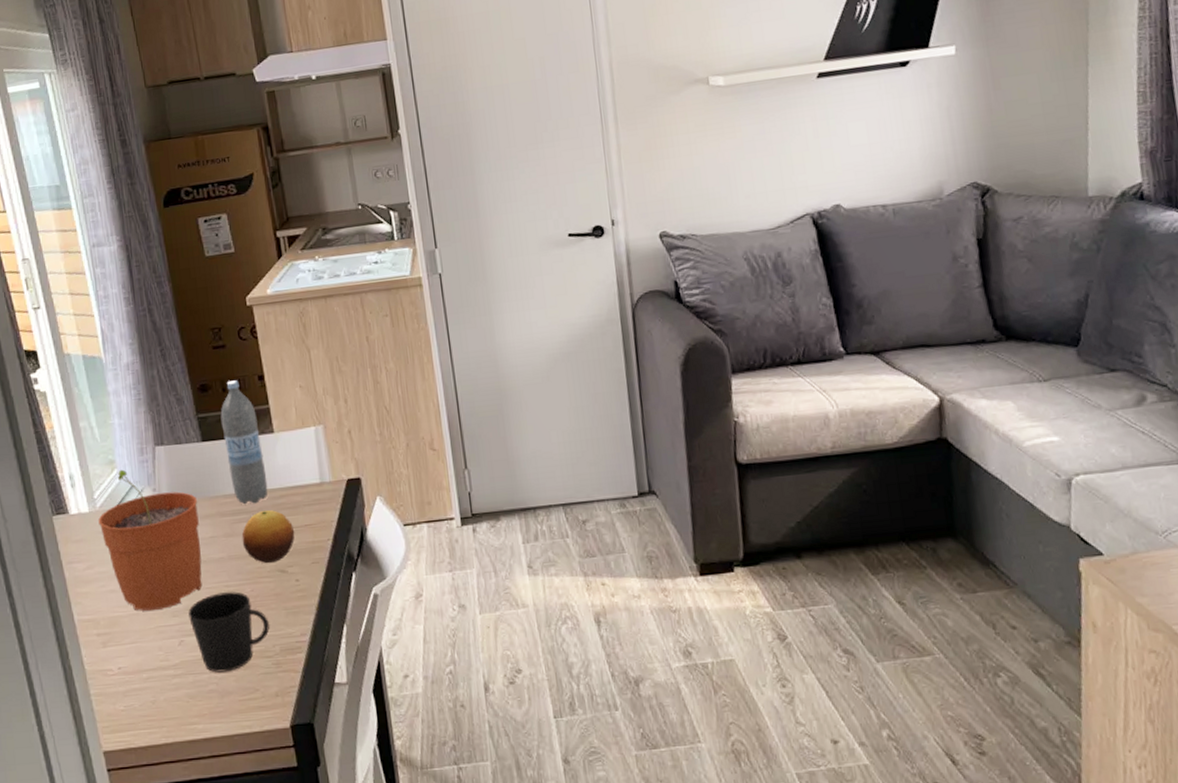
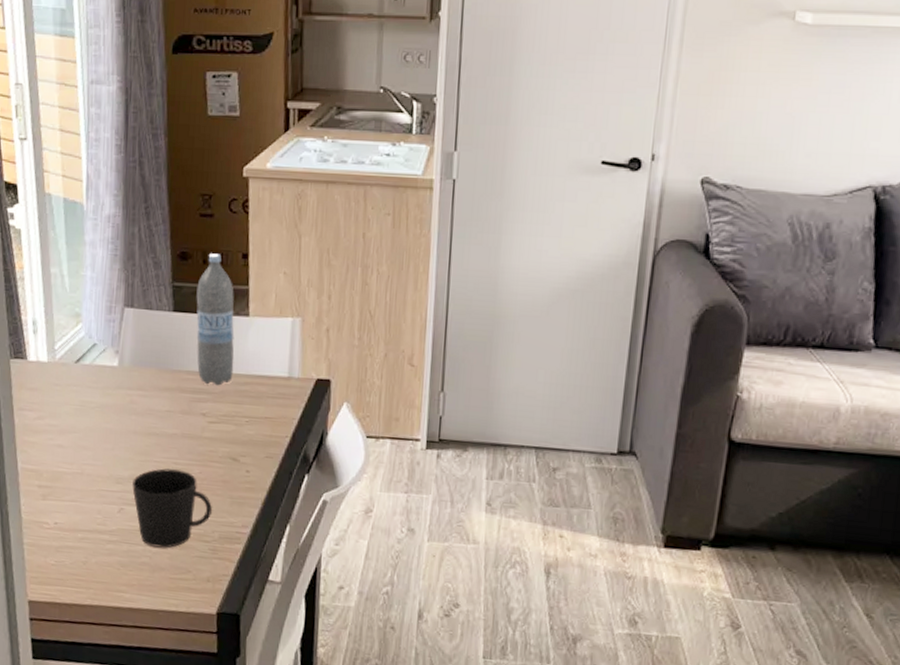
plant pot: present [98,469,203,611] -> none [56,324,159,474]
fruit: present [241,510,295,564] -> none [198,394,254,449]

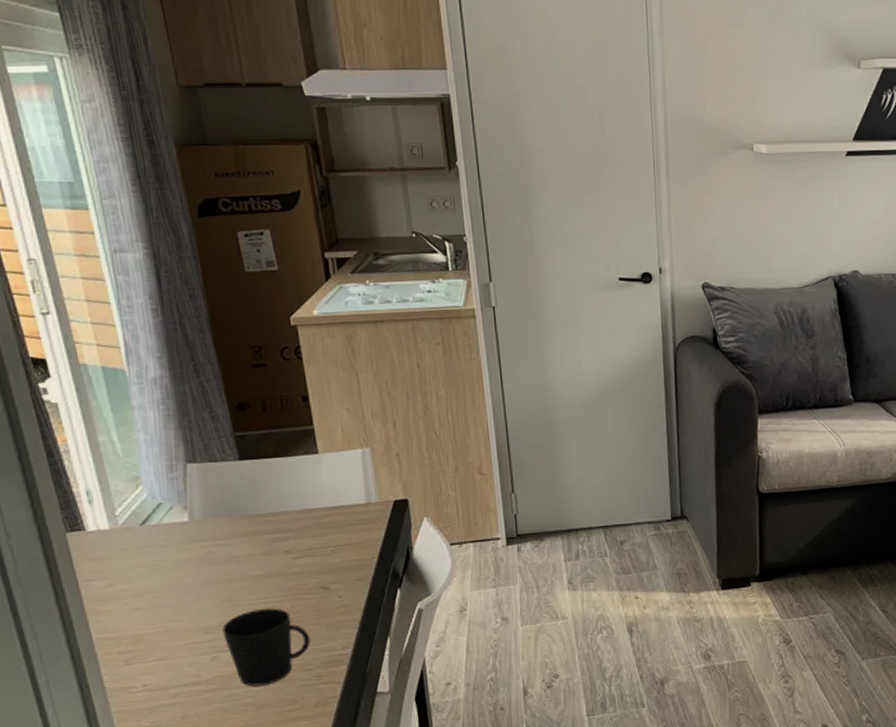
water bottle: present [196,253,234,386] -> none [260,400,311,524]

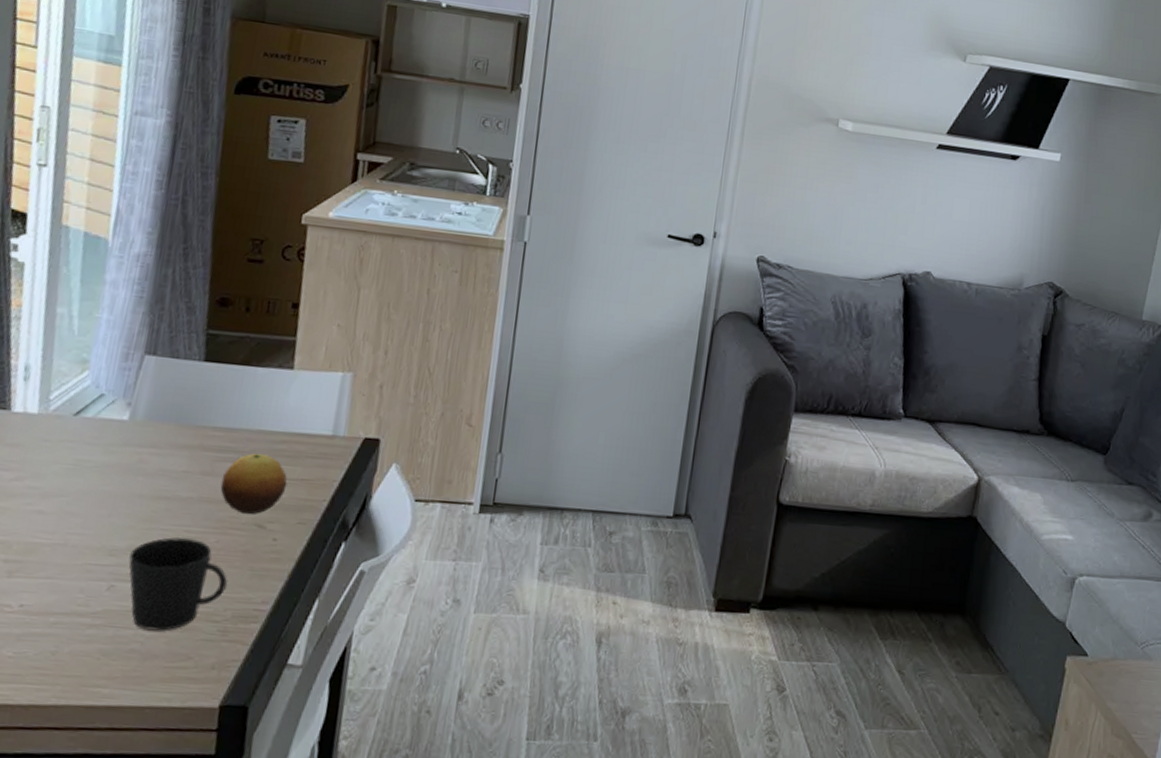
fruit: none [282,529,339,581] -> present [220,453,288,515]

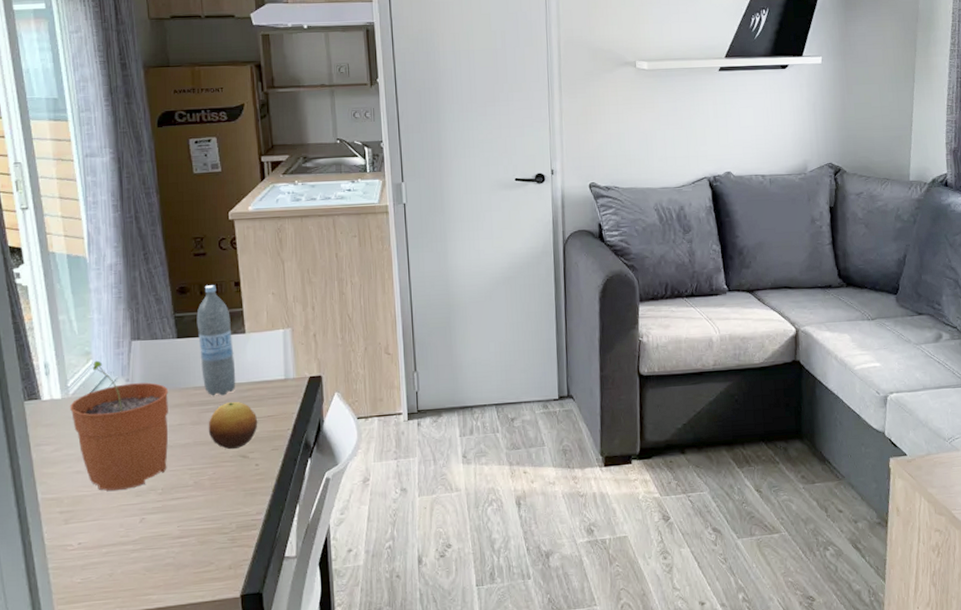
plant pot: none [46,372,179,545] -> present [70,360,168,491]
cup: present [129,537,227,631] -> none [151,474,228,548]
water bottle: none [226,301,279,444] -> present [196,285,236,396]

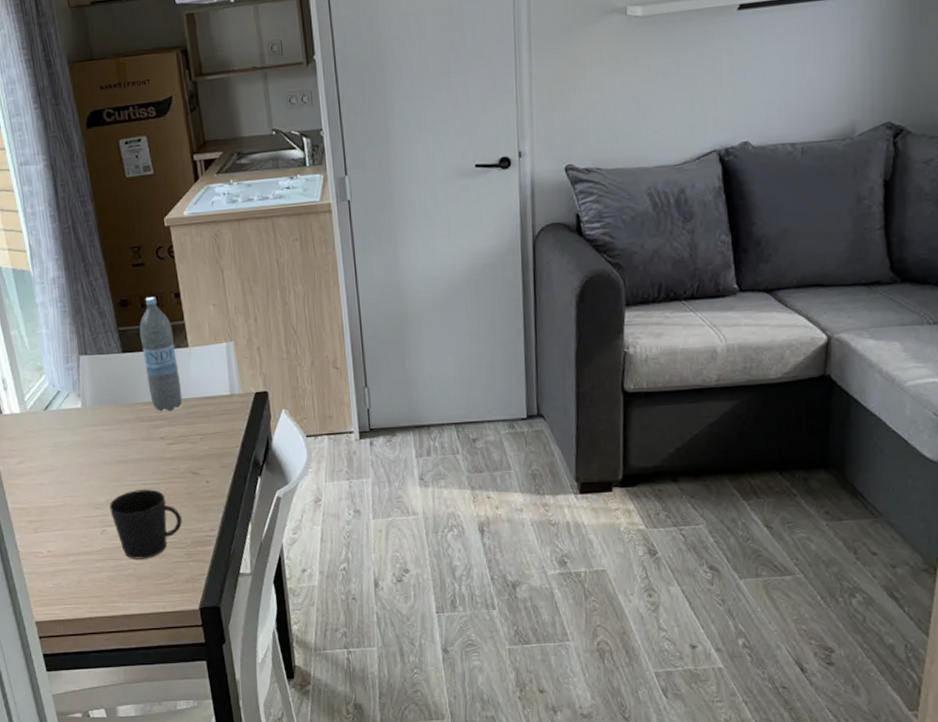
plant pot: present [70,360,168,491] -> none [29,375,122,503]
cup: none [151,474,228,548] -> present [109,489,182,559]
fruit: present [208,402,258,450] -> none [158,418,207,466]

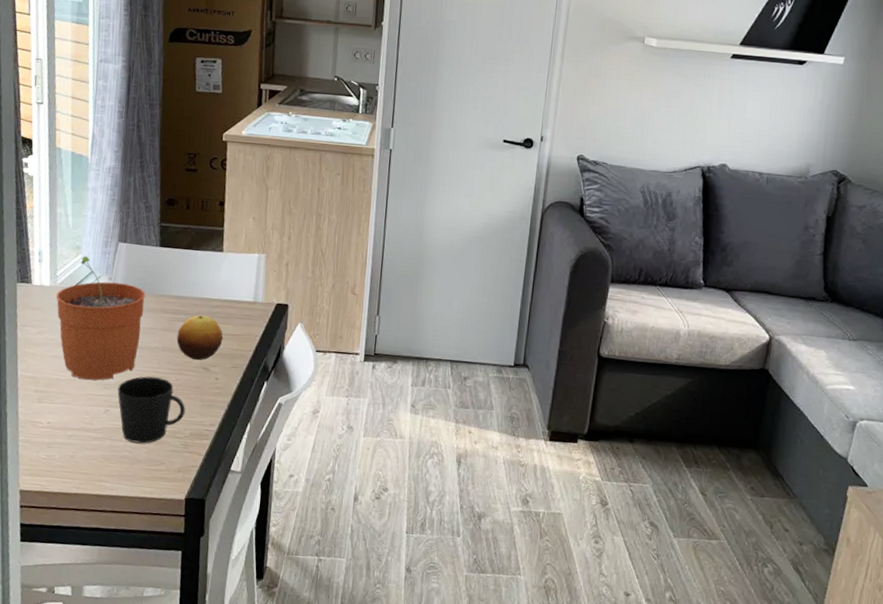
plant pot: none [29,375,122,503] -> present [56,255,145,381]
water bottle: present [139,297,183,412] -> none [178,200,212,308]
fruit: none [158,418,207,466] -> present [176,315,223,361]

